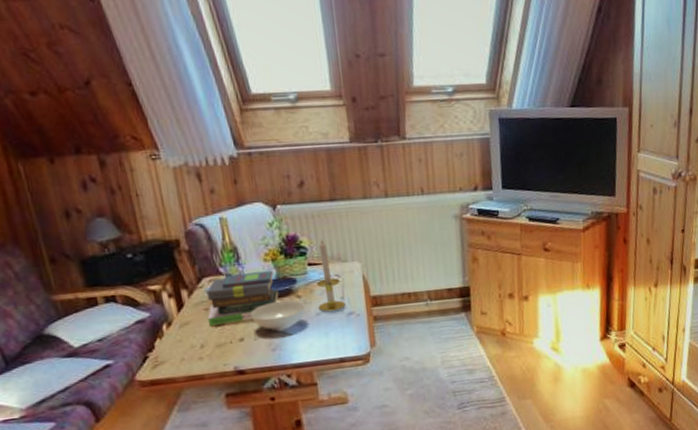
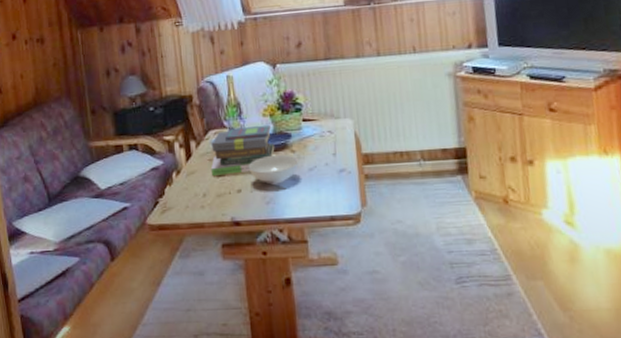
candle: present [316,238,346,312] -> none [310,95,337,167]

